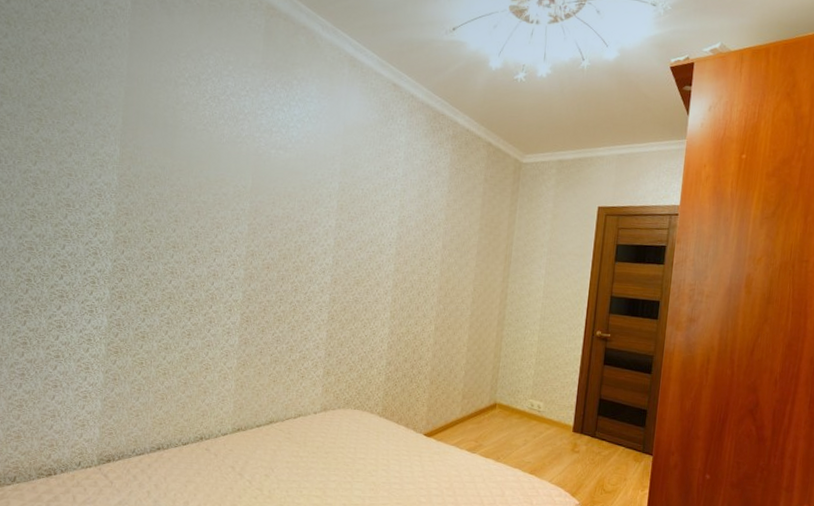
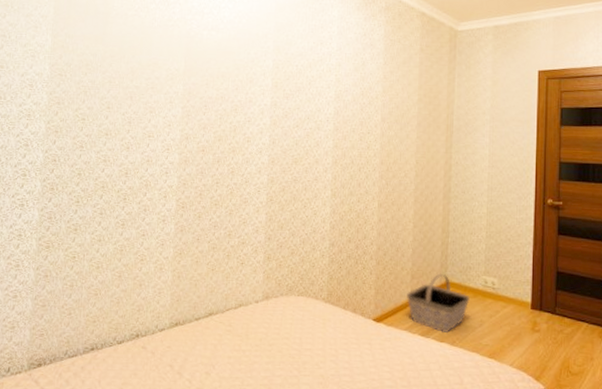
basket: none [457,395,516,450] -> present [407,273,470,334]

